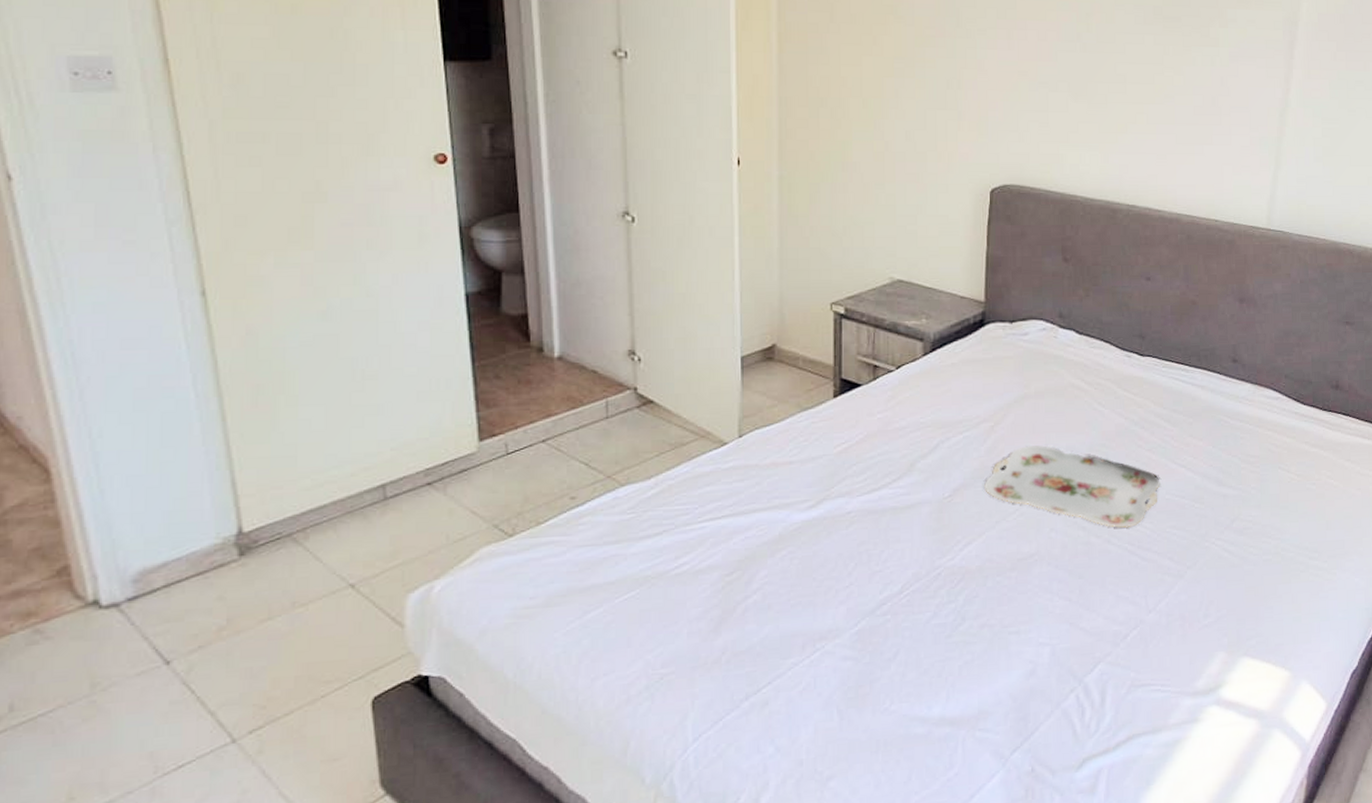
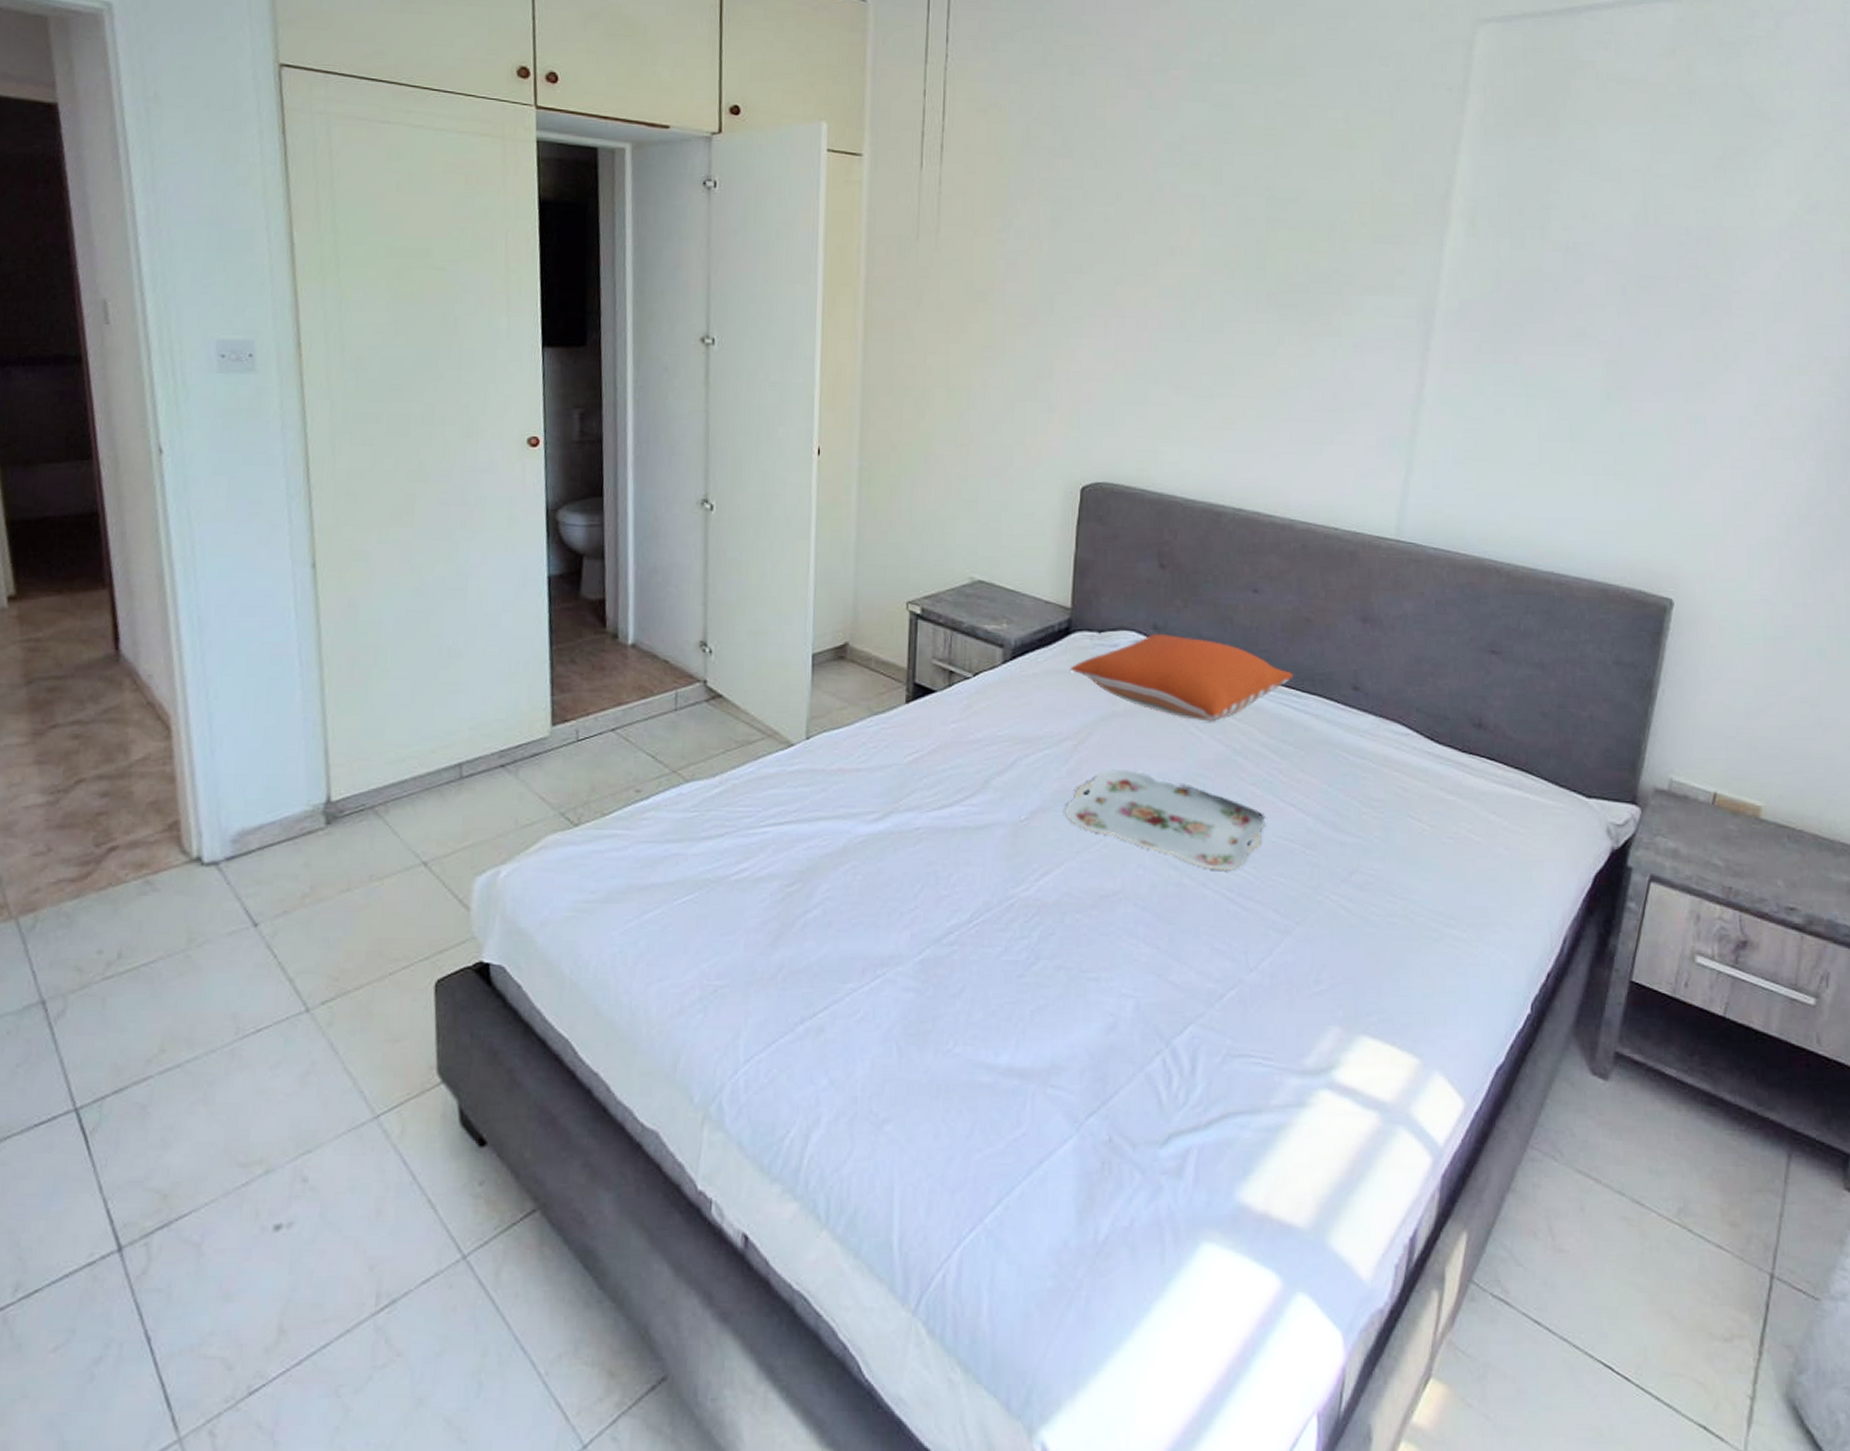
pillow: none [985,320,1182,397] -> present [1070,633,1294,721]

